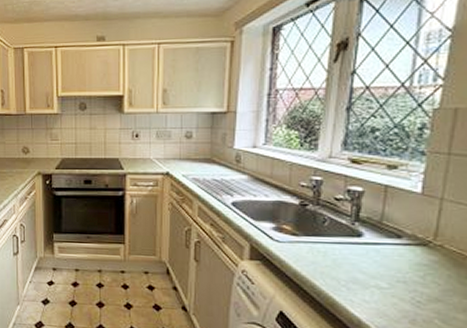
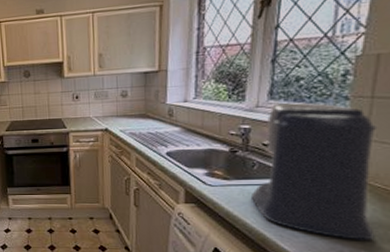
coffee maker: none [320,155,454,309] -> present [250,103,378,241]

